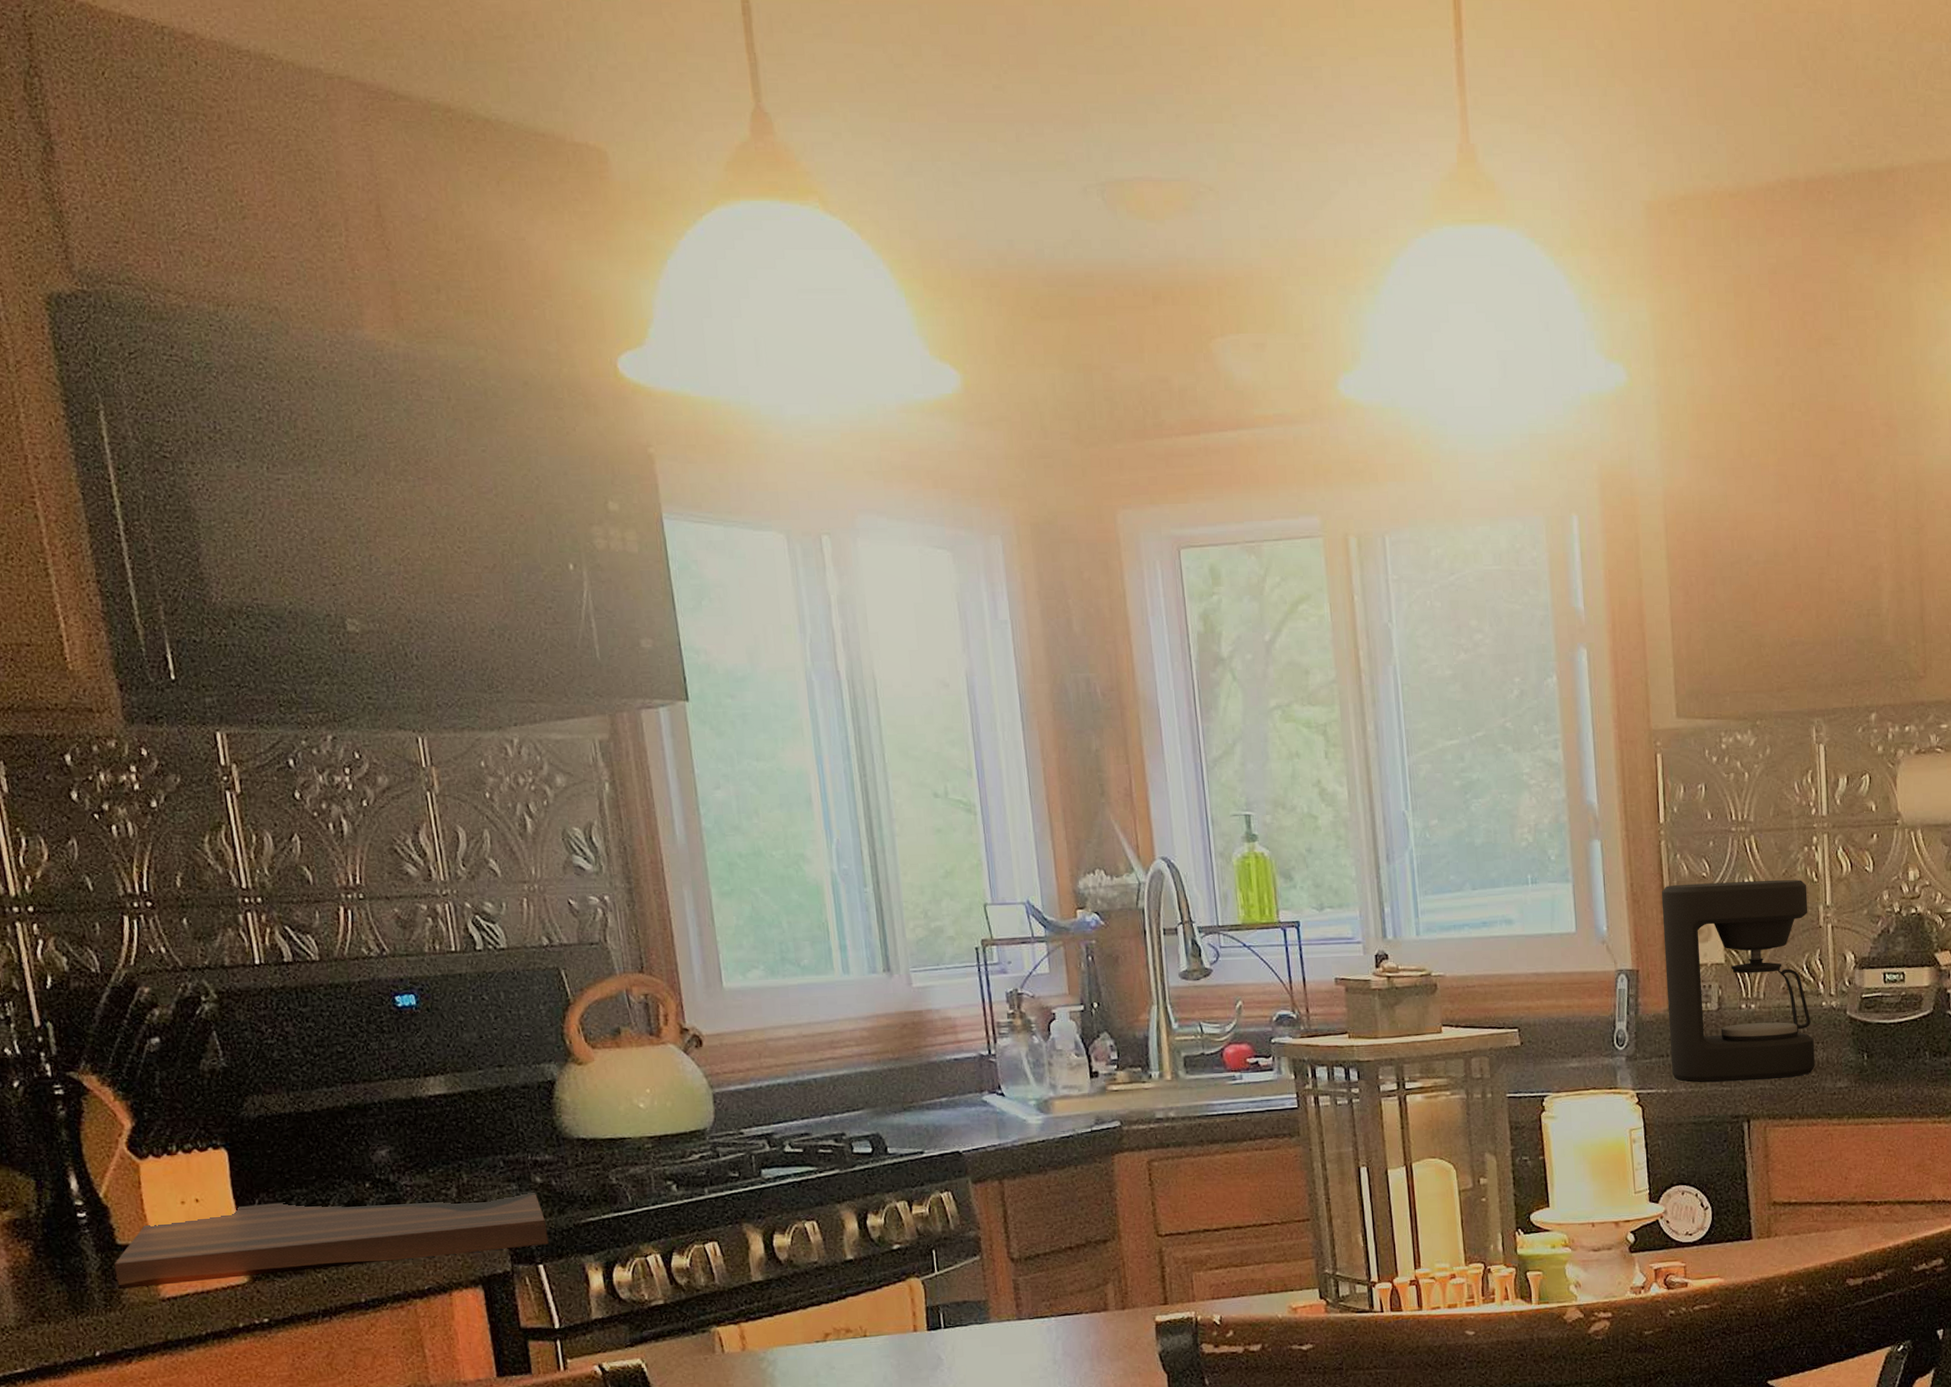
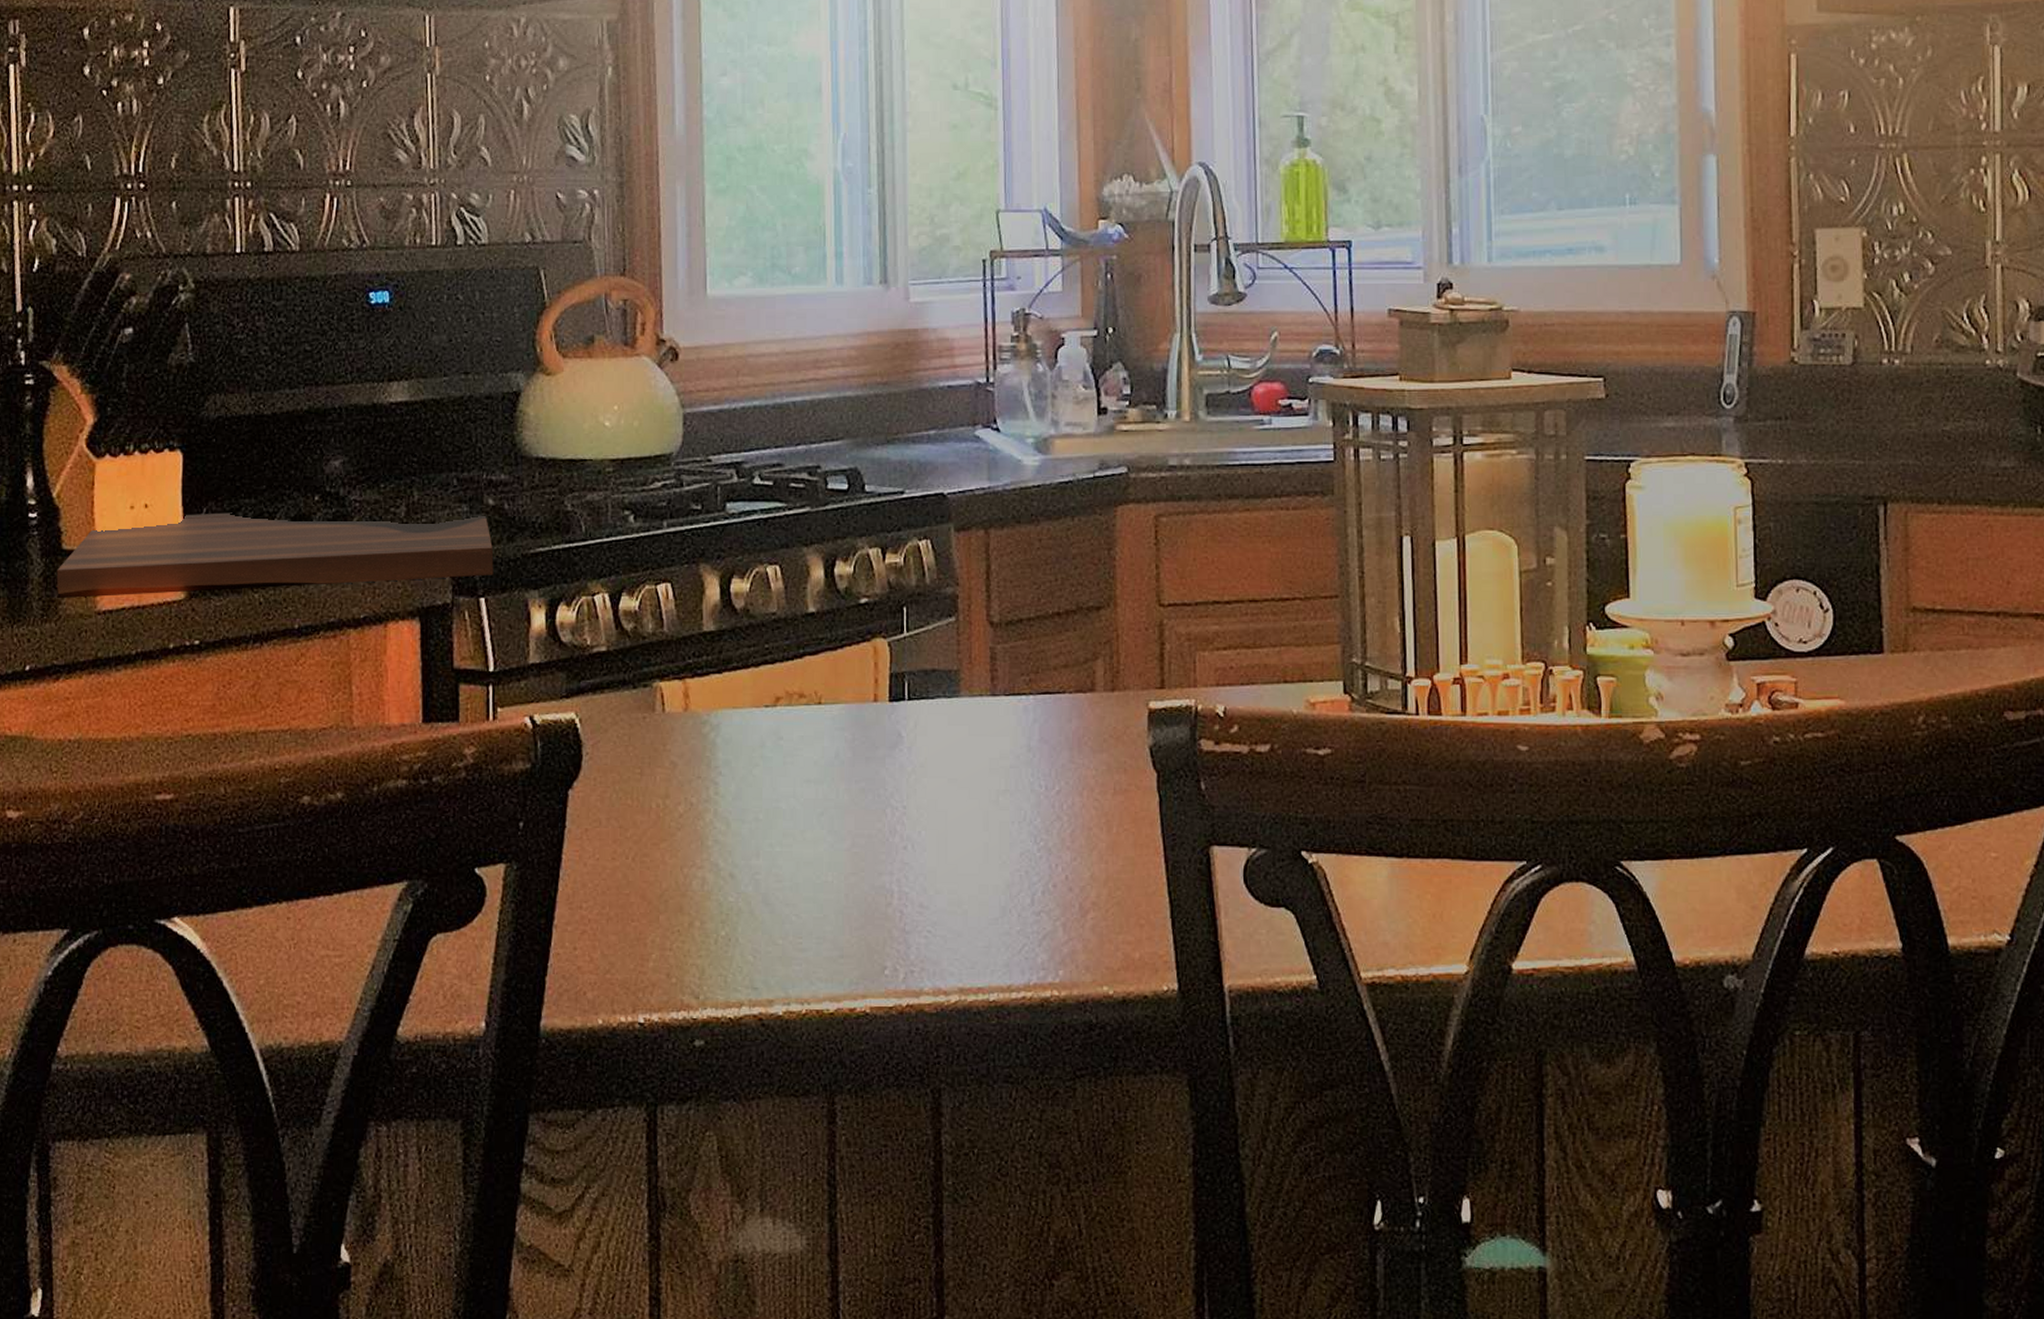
coffee maker: present [1661,880,1815,1083] -> none [1788,208,1973,454]

